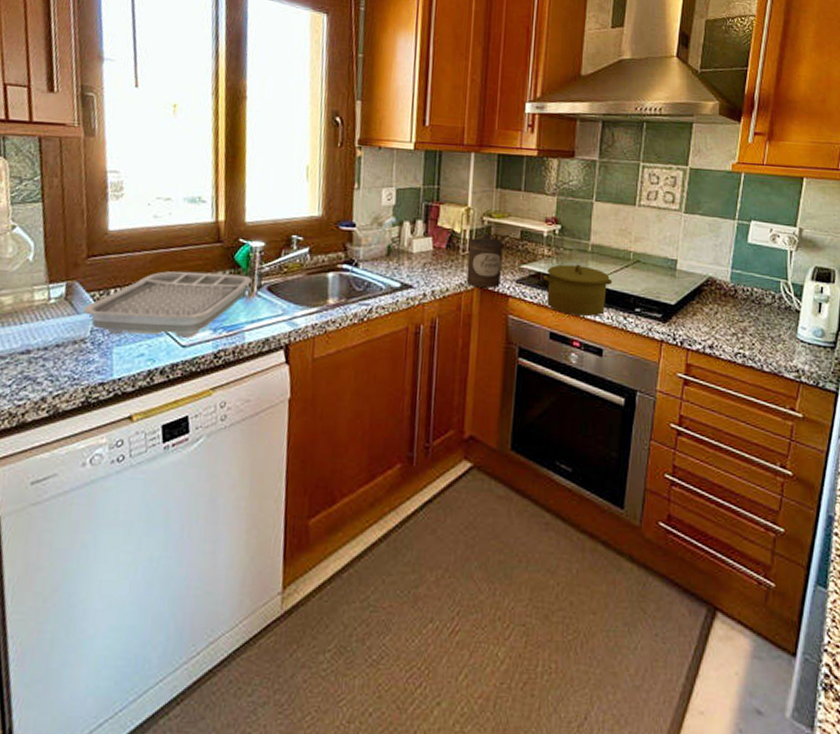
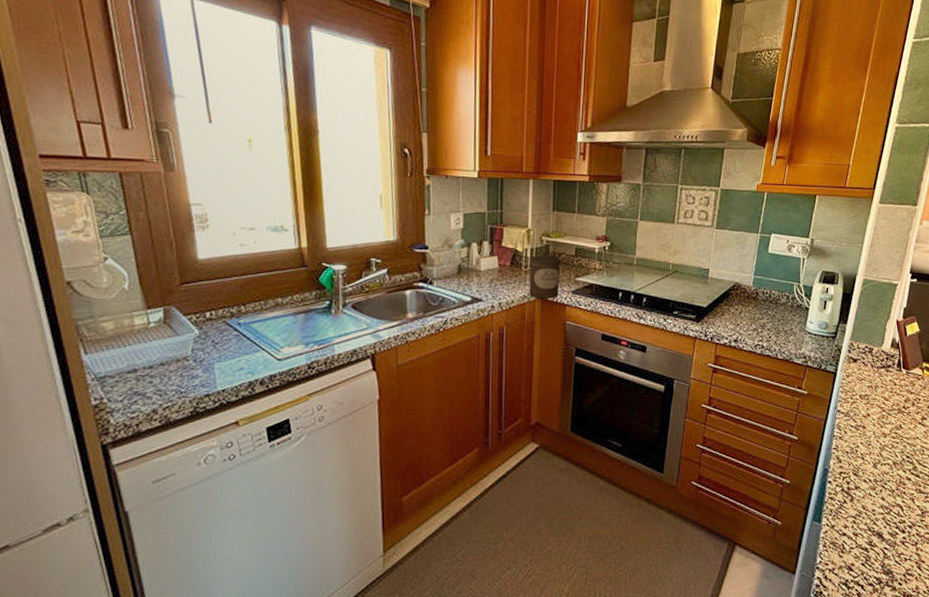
dish rack: present [82,271,253,338] -> none [182,293,338,352]
cooking pot: present [543,264,613,317] -> none [595,275,655,320]

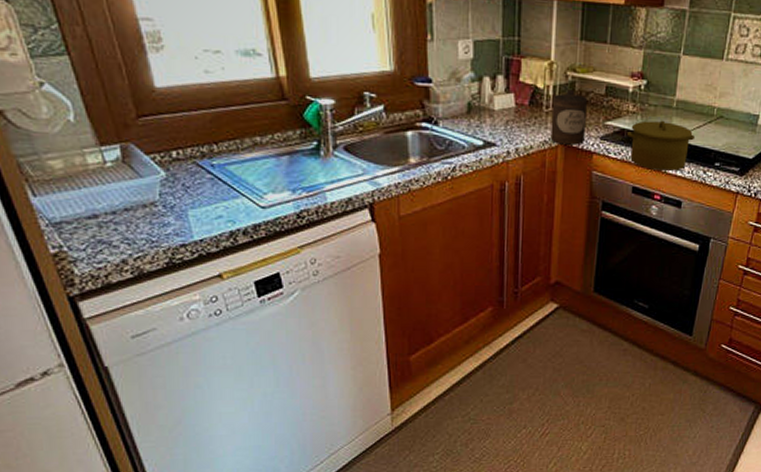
cooking pot: none [595,275,655,320] -> present [627,120,696,172]

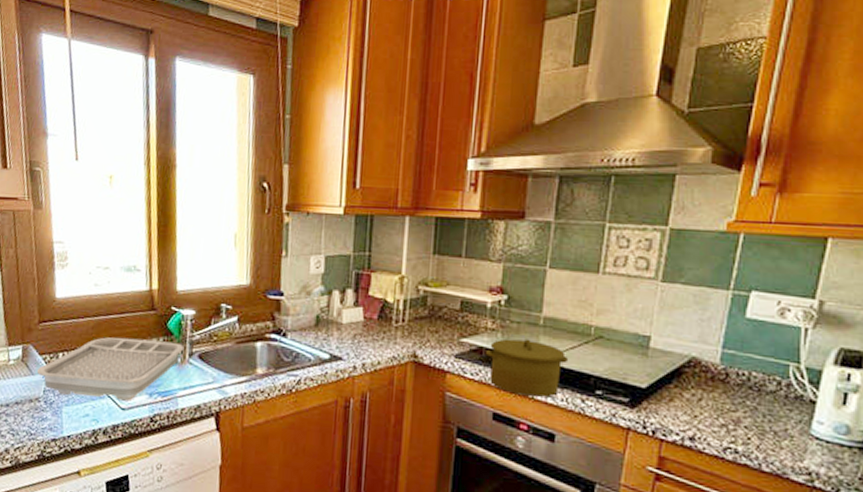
dish rack: none [145,131,327,199] -> present [36,337,185,401]
canister: present [550,88,588,145] -> none [399,303,441,363]

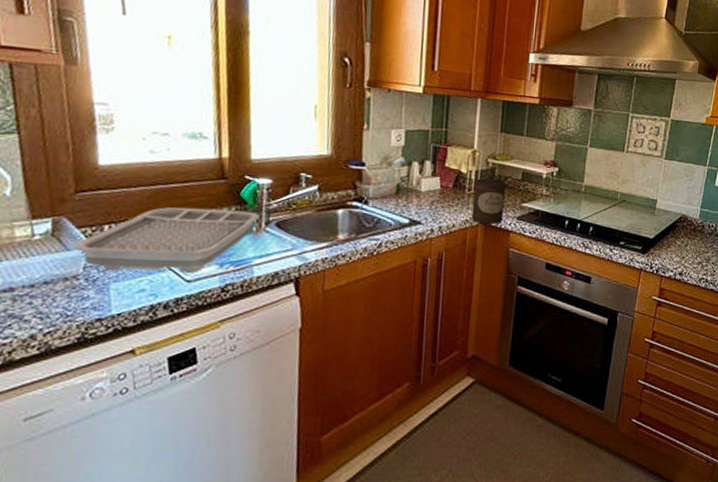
canister: none [399,303,441,363] -> present [471,173,507,224]
cooking pot: present [486,338,569,398] -> none [541,203,602,250]

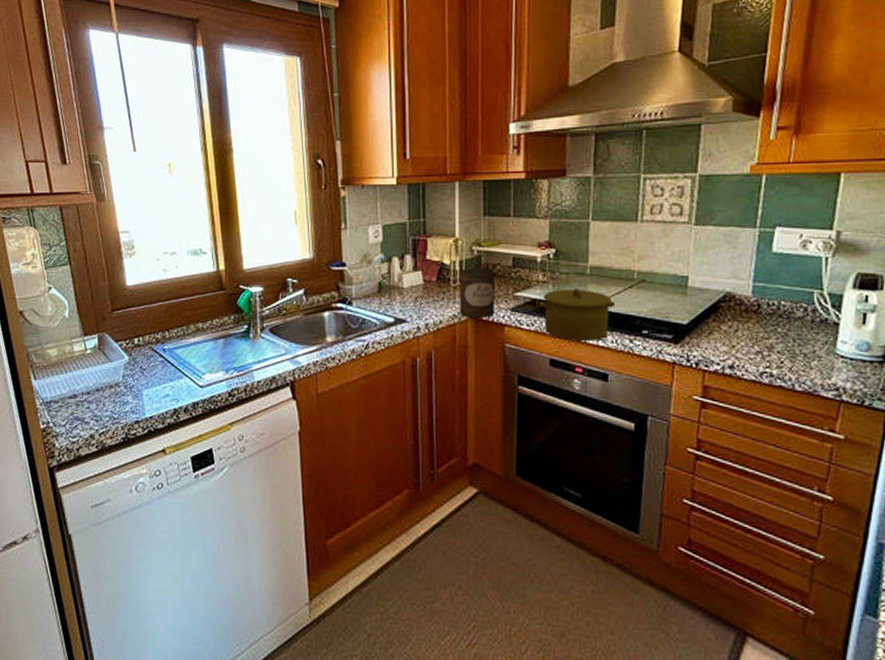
dish rack: present [73,207,260,273] -> none [114,318,256,379]
cooking pot: none [541,203,602,250] -> present [539,288,616,342]

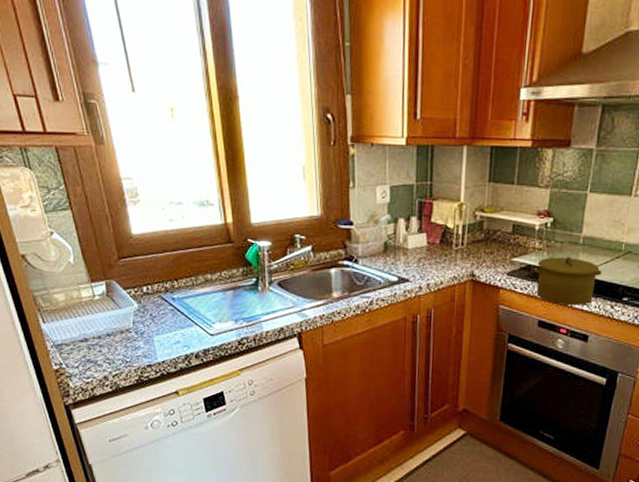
canister: present [459,262,496,318] -> none [459,227,496,281]

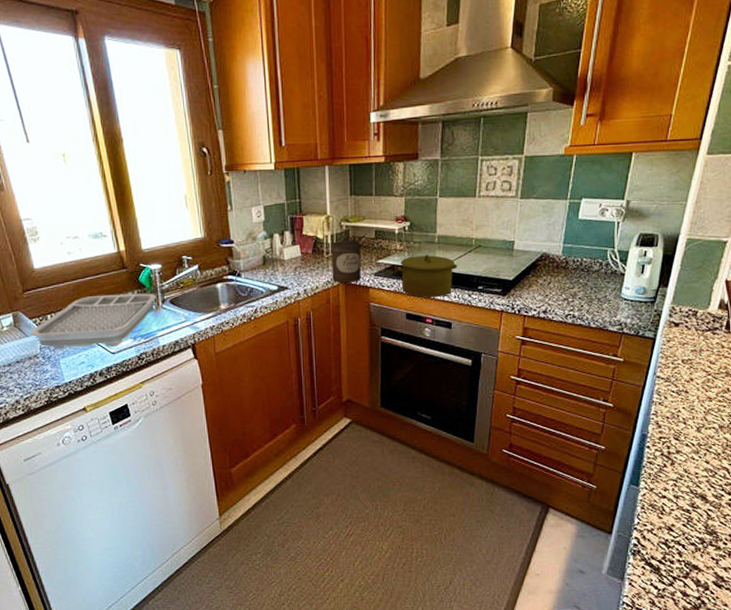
dish rack: none [123,269,264,328] -> present [30,293,157,349]
canister: none [459,227,496,281] -> present [331,236,361,283]

